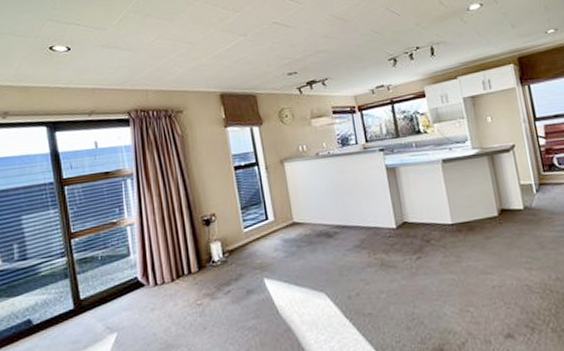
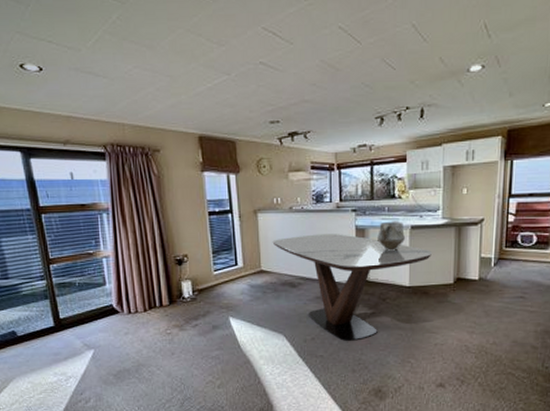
dining table: none [302,175,470,294] -> present [272,234,433,341]
ceramic pot: none [408,156,439,188] -> present [376,221,406,251]

